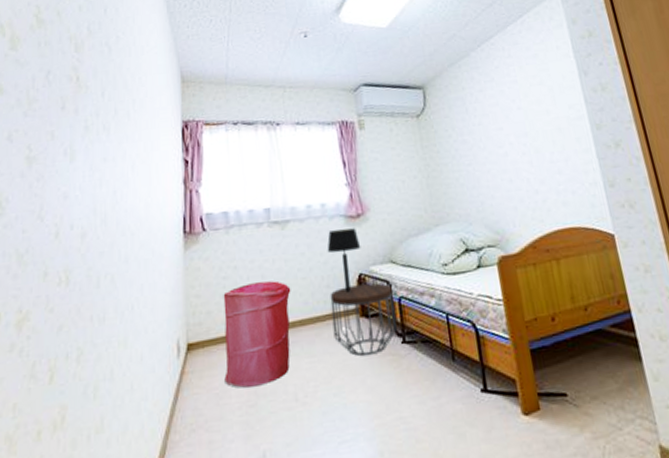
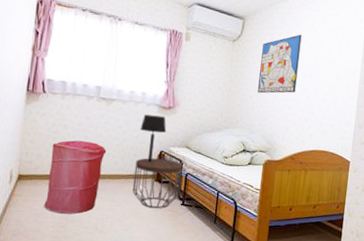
wall art: none [454,89,512,172] -> present [258,34,302,94]

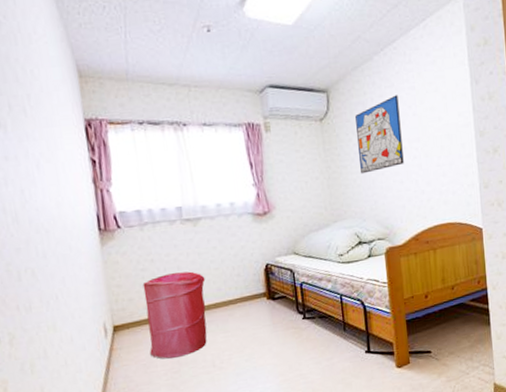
side table: present [132,158,184,208] -> none [240,271,299,330]
table lamp: present [140,114,167,163] -> none [236,224,268,280]

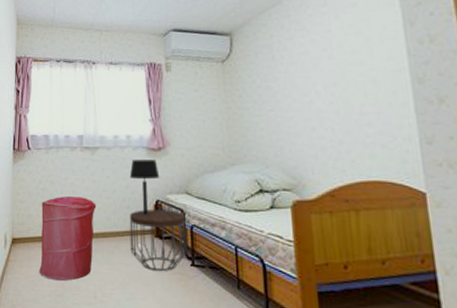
table lamp: none [236,224,268,280] -> present [129,159,160,215]
side table: none [240,271,299,330] -> present [129,210,187,271]
wall art: present [355,95,404,174] -> none [260,37,317,117]

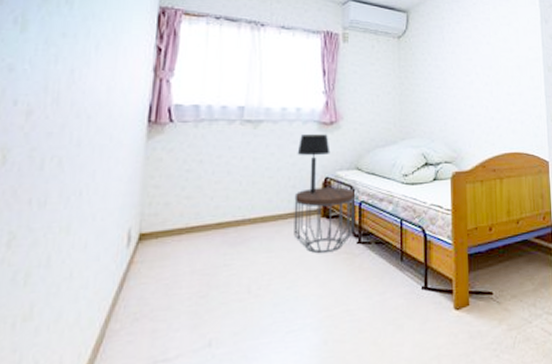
laundry hamper: present [39,197,97,281] -> none [176,177,257,280]

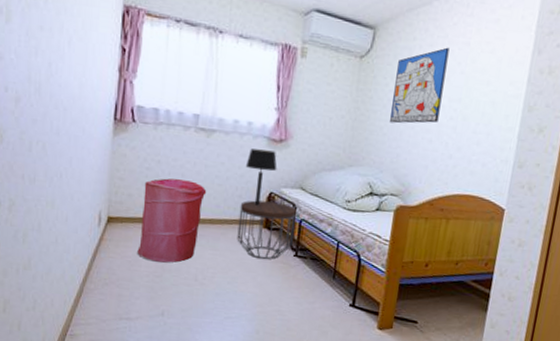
laundry hamper: none [176,177,257,280] -> present [137,178,207,263]
wall art: none [432,23,476,94] -> present [390,47,450,124]

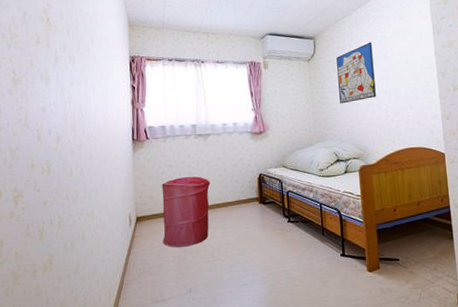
side table: present [237,200,298,260] -> none [238,181,285,229]
table lamp: present [245,149,277,206] -> none [237,141,262,187]

